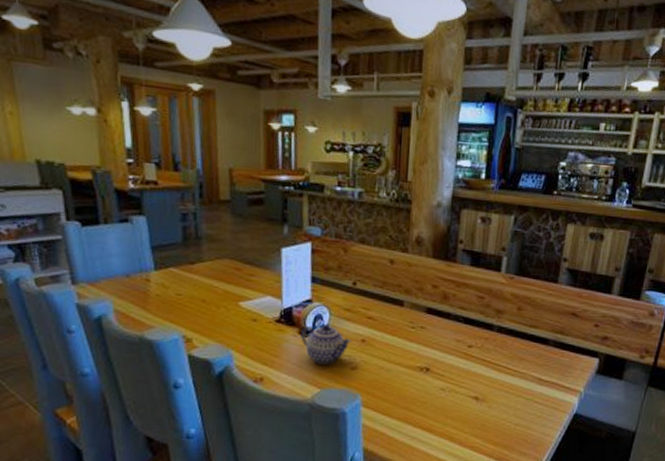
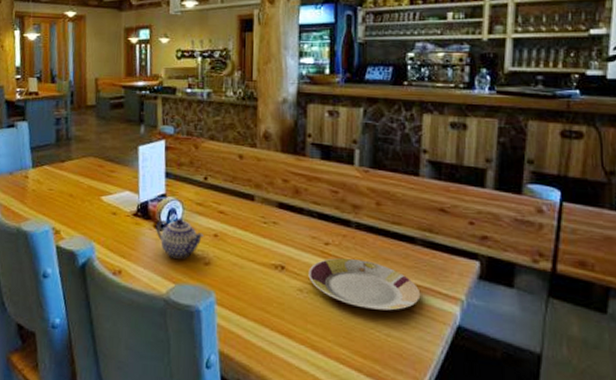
plate: none [451,359,548,405] -> present [308,258,421,311]

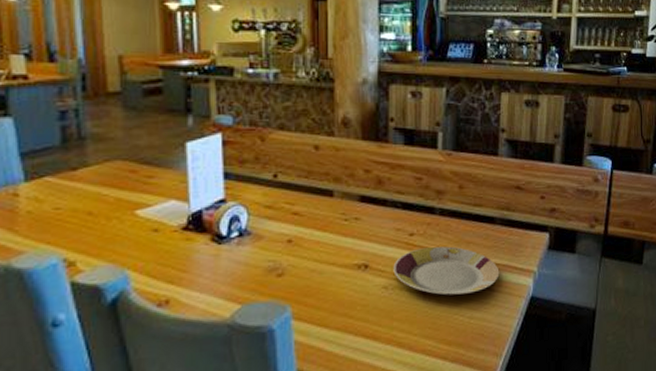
teapot: present [156,217,205,260] -> none [214,225,276,276]

